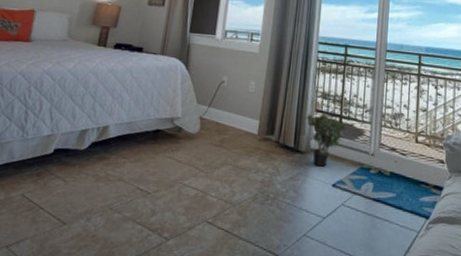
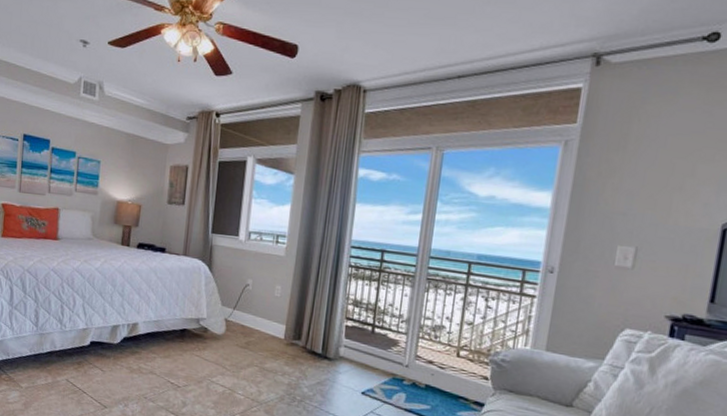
potted plant: present [305,113,346,167] -> none [334,321,379,375]

